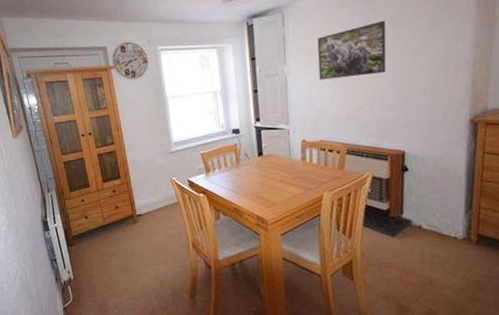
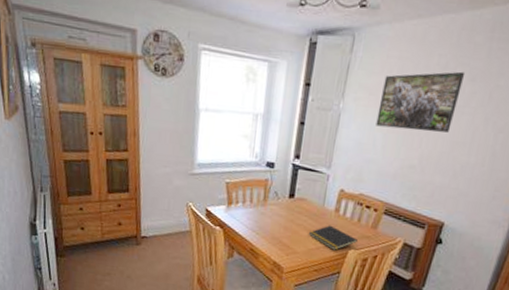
notepad: none [282,173,329,196] -> present [308,225,358,251]

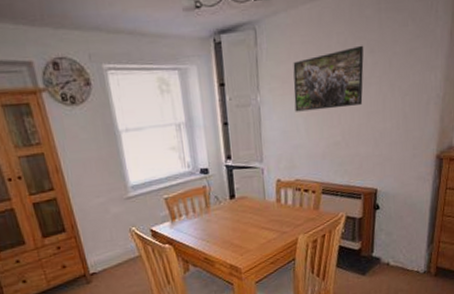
notepad: present [308,225,358,251] -> none [256,216,304,240]

